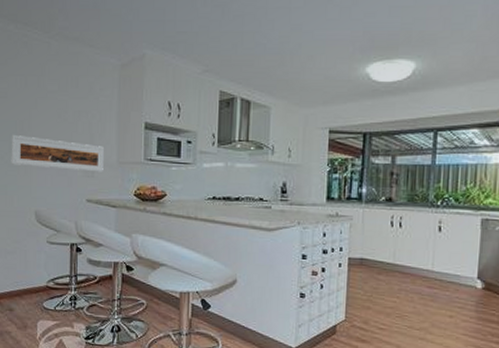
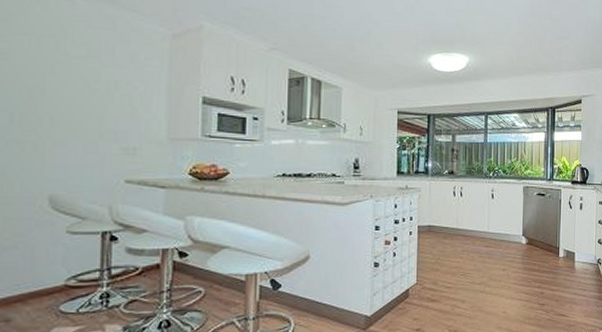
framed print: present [11,135,104,172] -> none [12,105,149,150]

